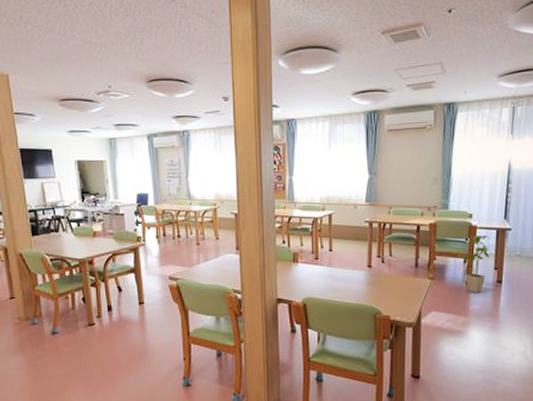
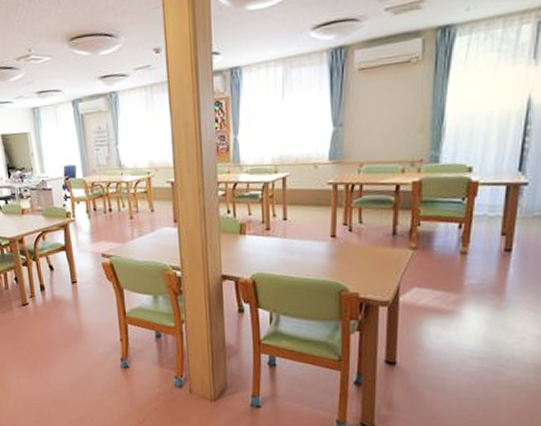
house plant: present [455,235,490,293] -> none [447,192,497,265]

